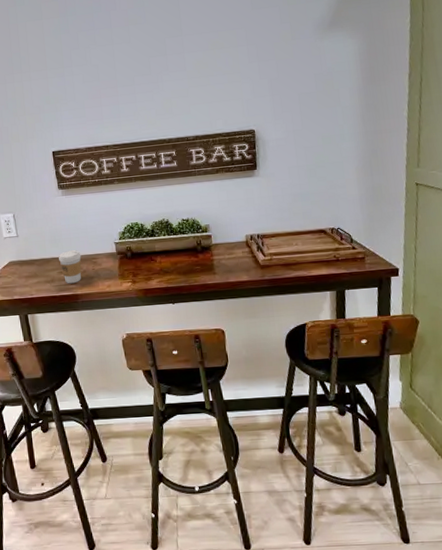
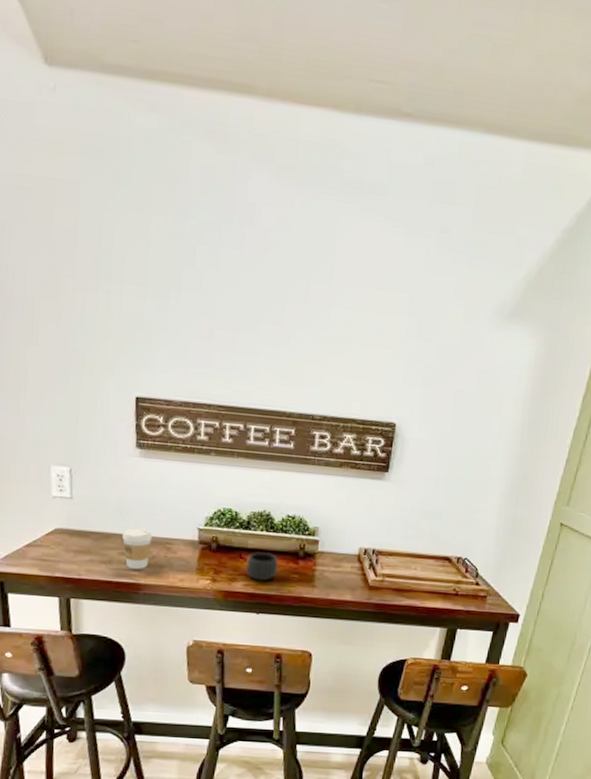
mug: none [157,251,183,277] -> present [246,551,279,581]

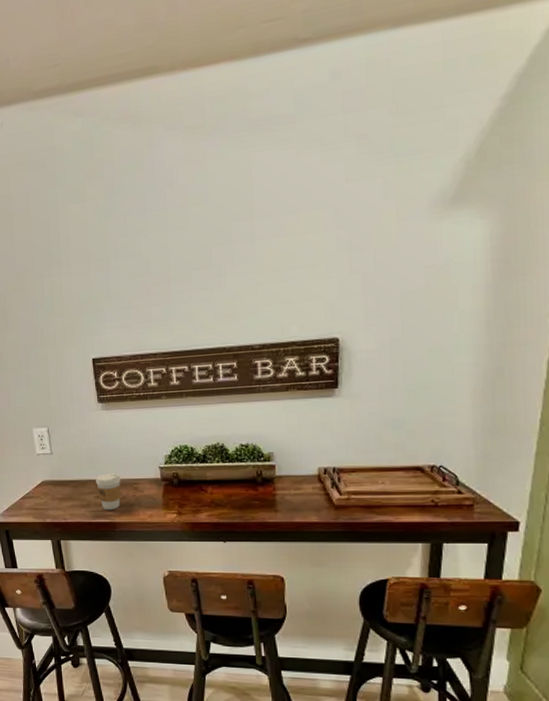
mug: present [246,551,279,581] -> none [207,481,239,510]

